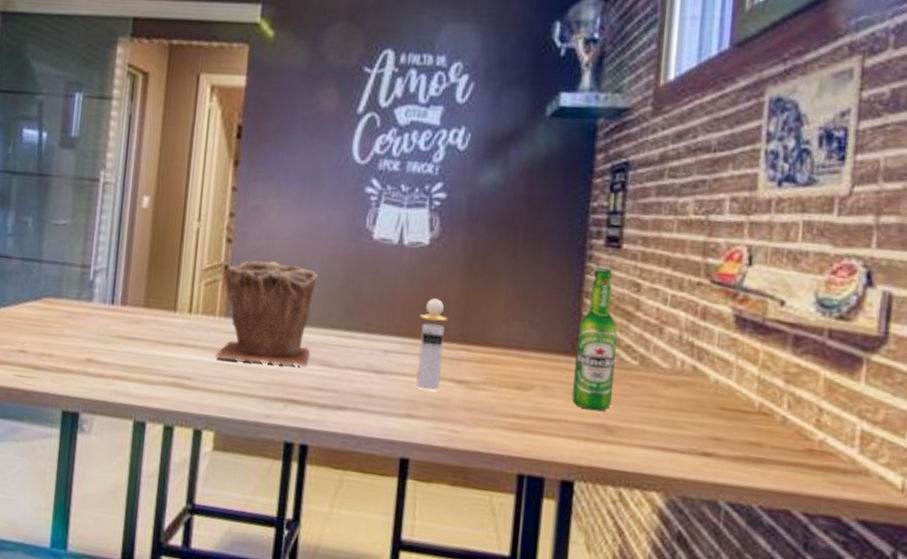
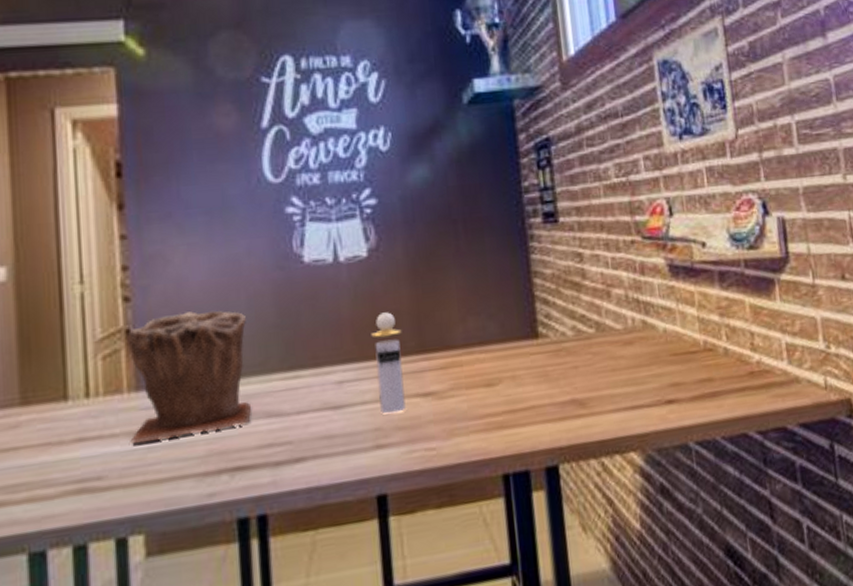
beer bottle: present [572,267,617,411] -> none [533,243,578,389]

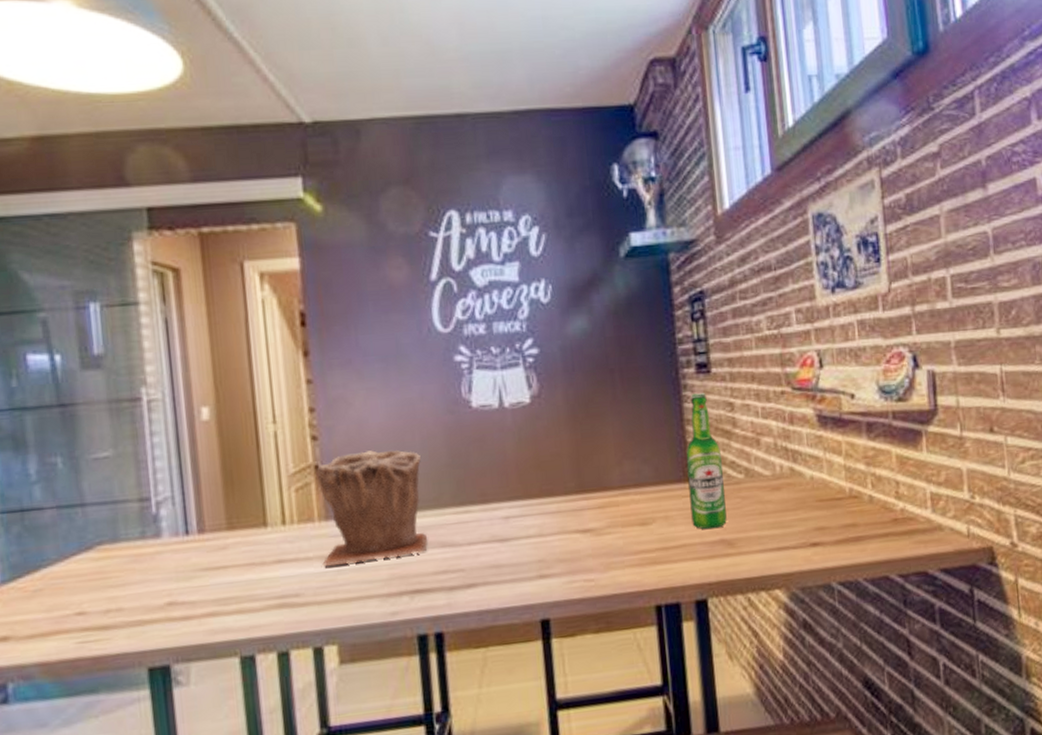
perfume bottle: present [371,312,406,414] -> none [534,454,566,548]
beer bottle: none [533,243,578,389] -> present [686,393,727,529]

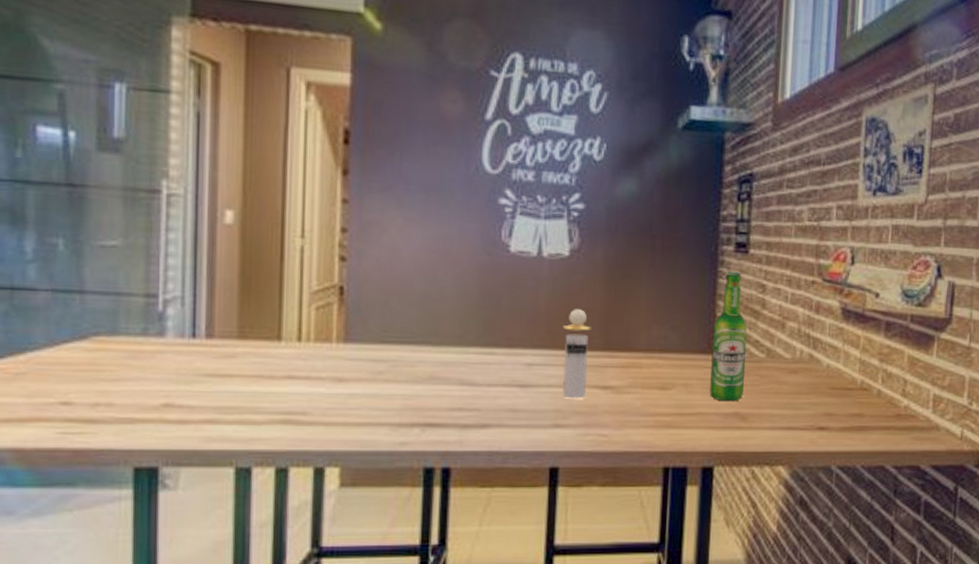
plant pot: present [315,450,427,566] -> none [333,279,451,389]
perfume bottle: none [534,454,566,548] -> present [563,309,591,399]

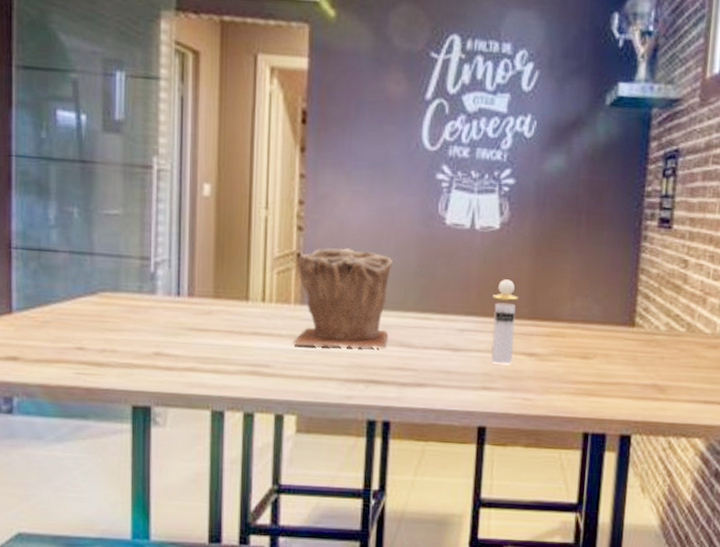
plant pot: none [333,279,451,389] -> present [291,248,393,349]
beer bottle: present [710,271,747,402] -> none [629,246,668,374]

